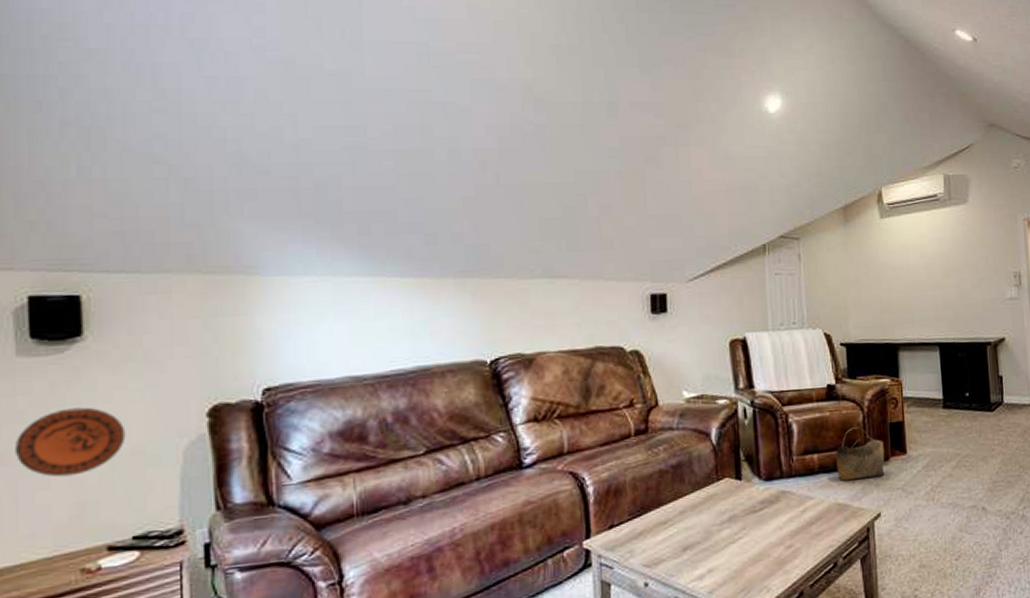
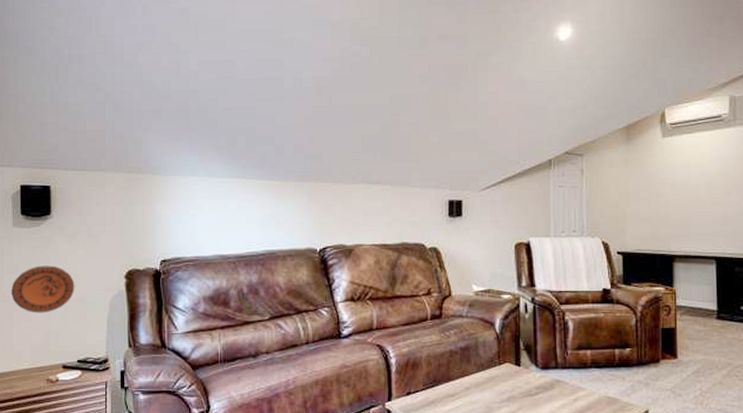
basket: present [836,427,885,482] -> none [608,329,655,377]

